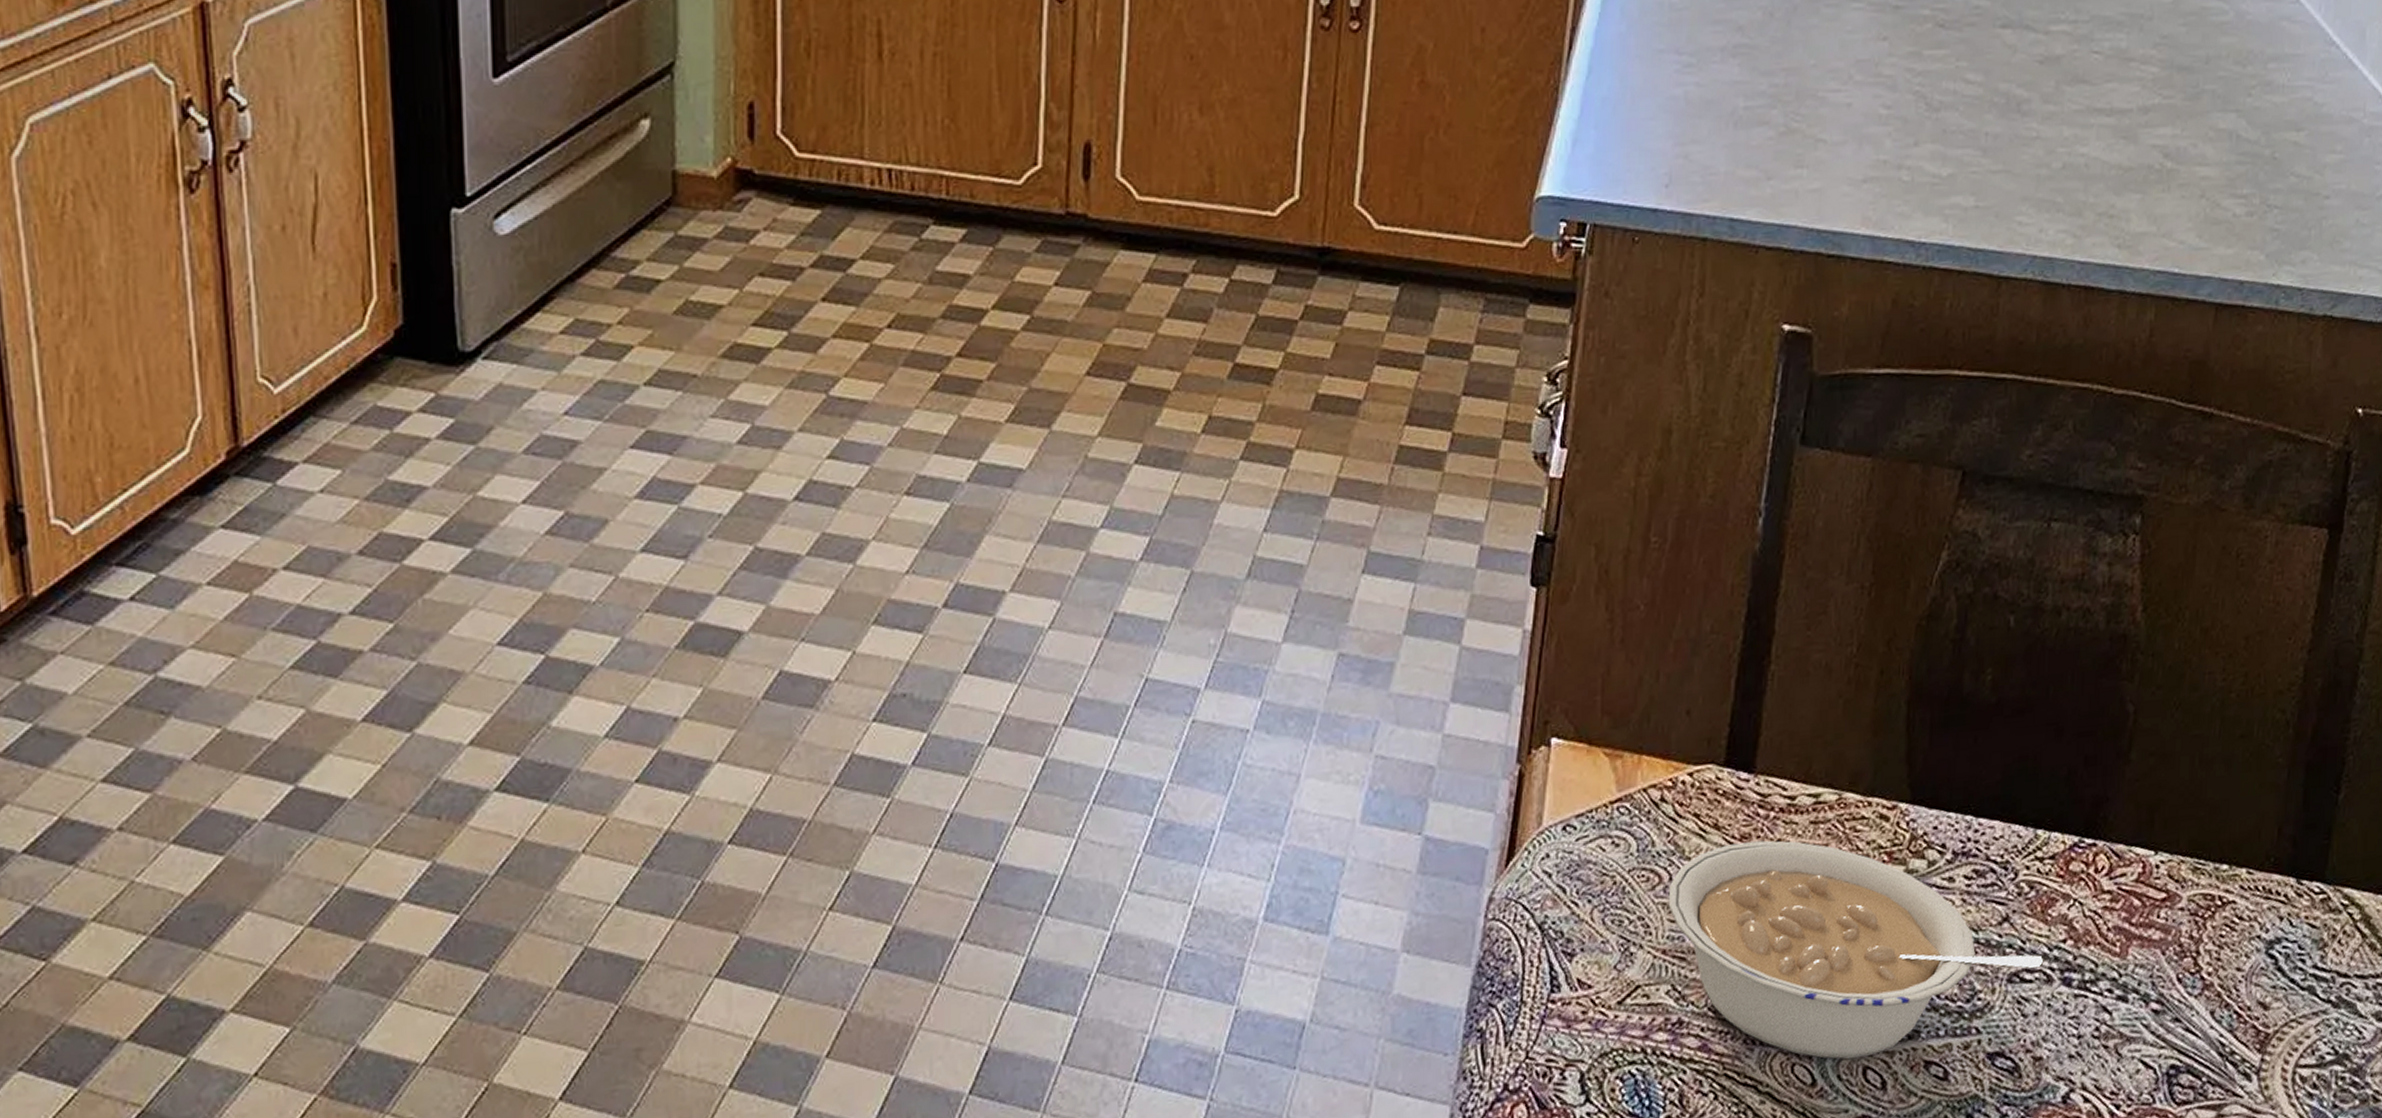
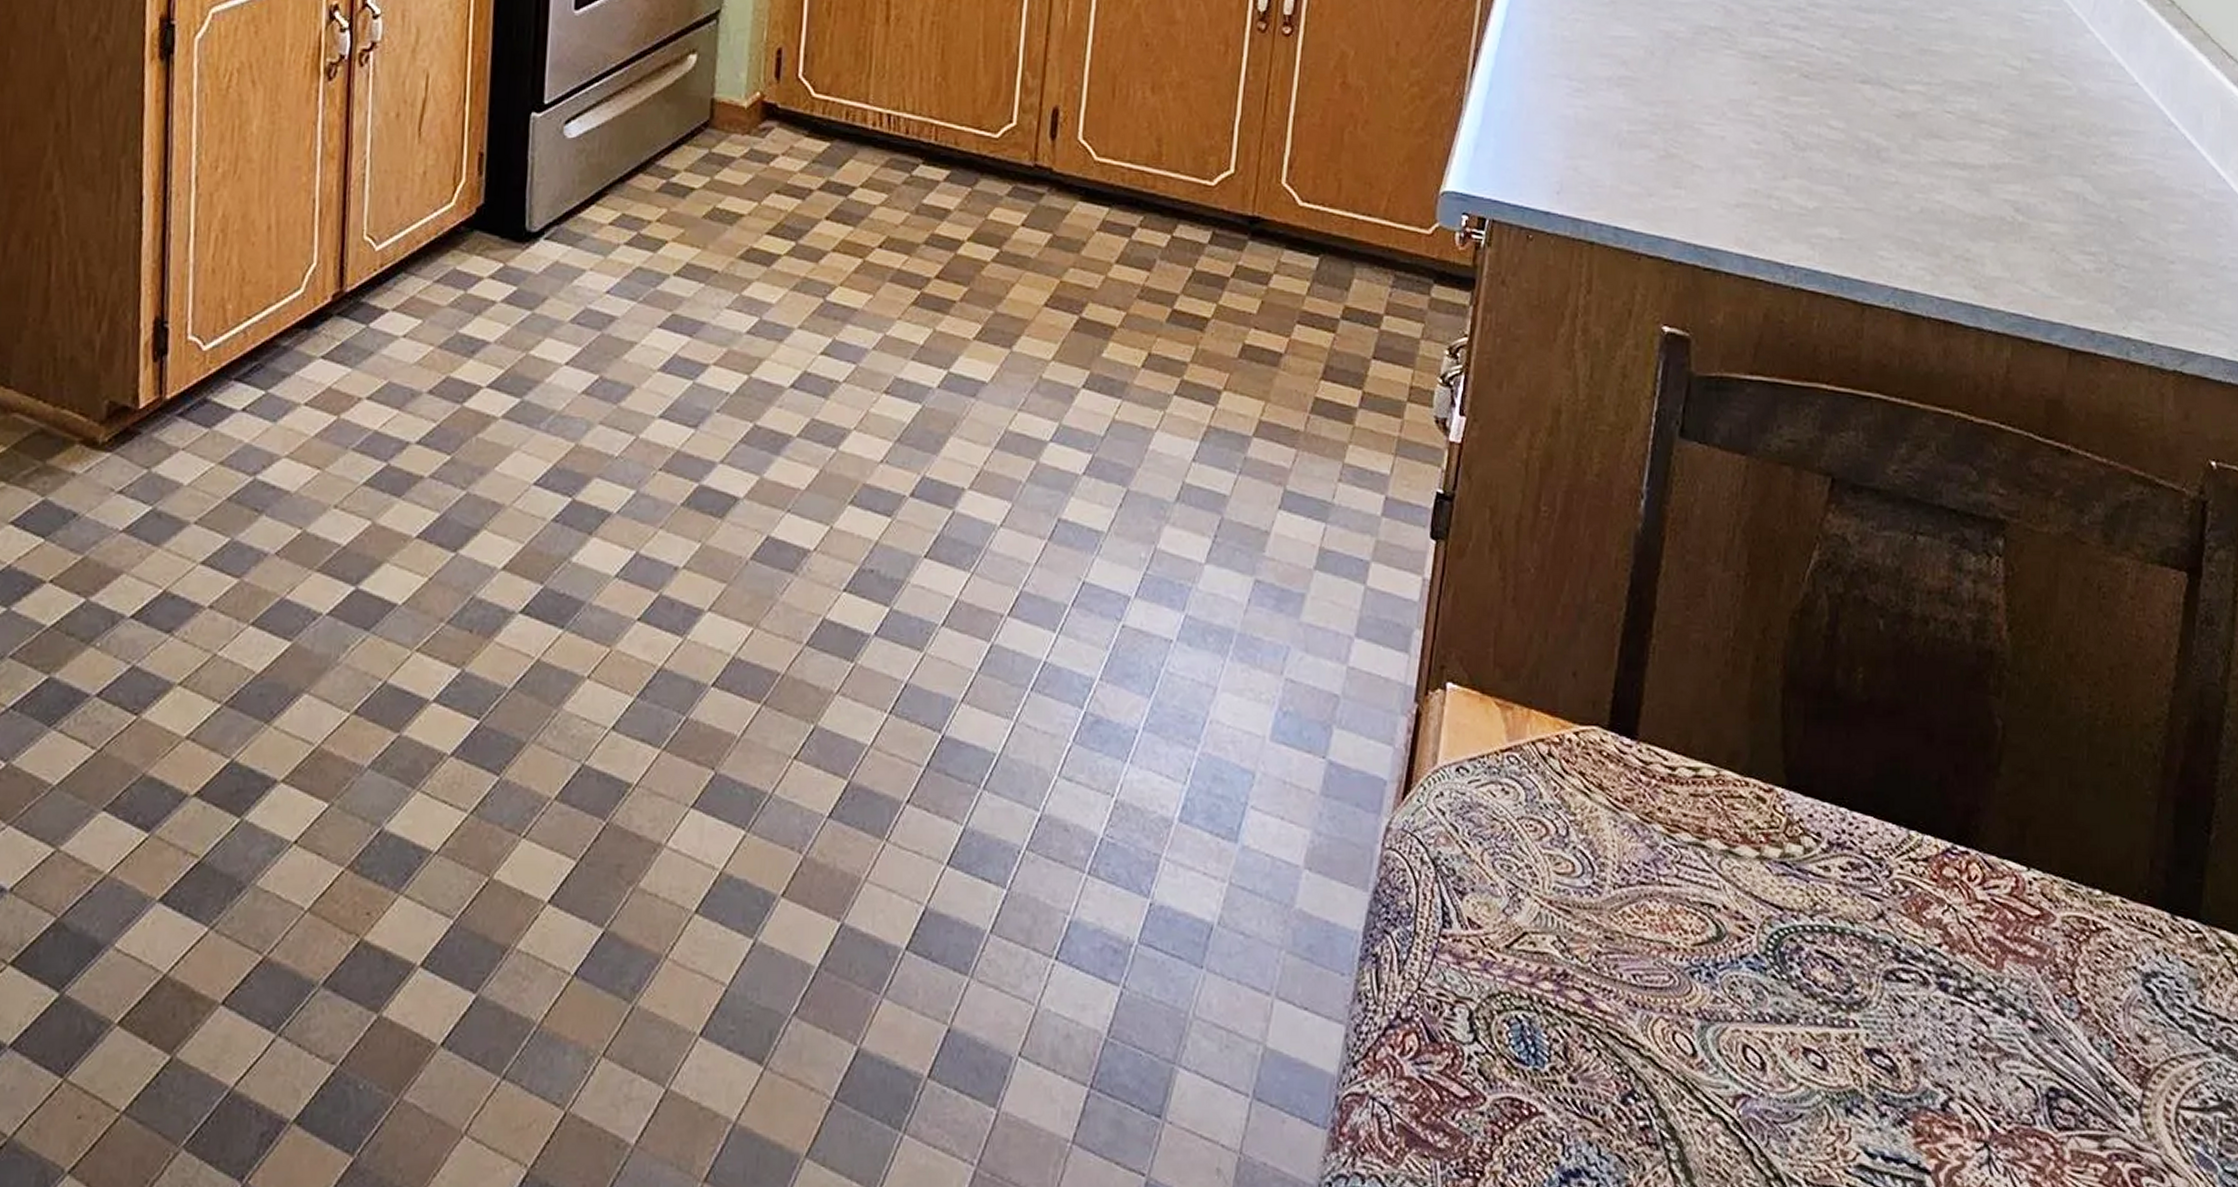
legume: present [1668,840,2044,1060] -> none [1554,806,1920,1035]

